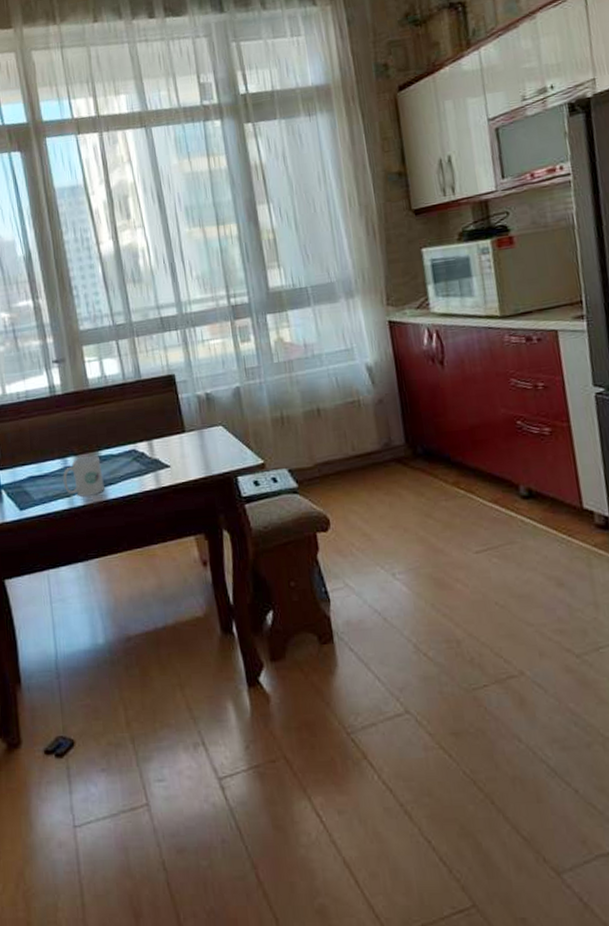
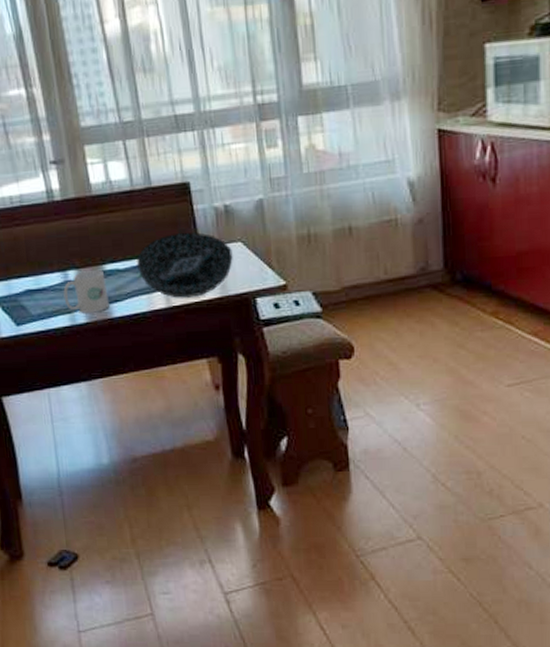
bowl: none [129,418,215,480] -> present [137,232,233,298]

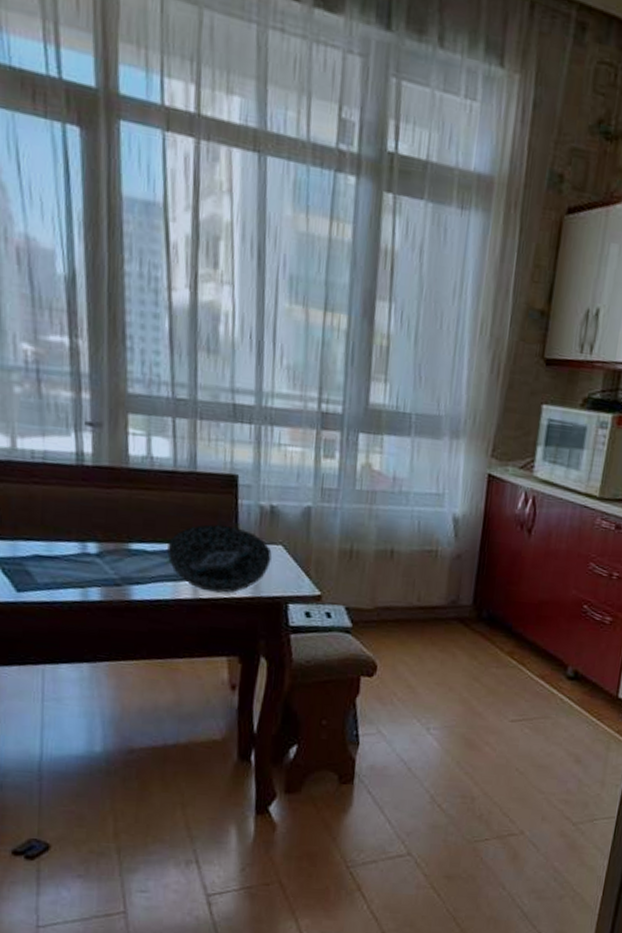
mug: present [63,270,109,313] -> none [78,546,130,592]

